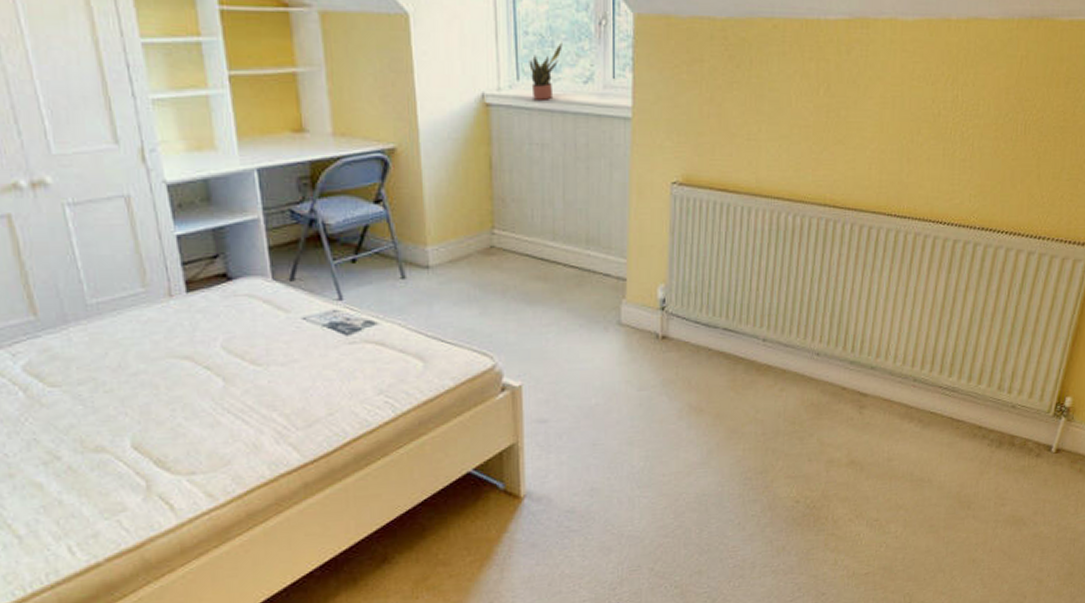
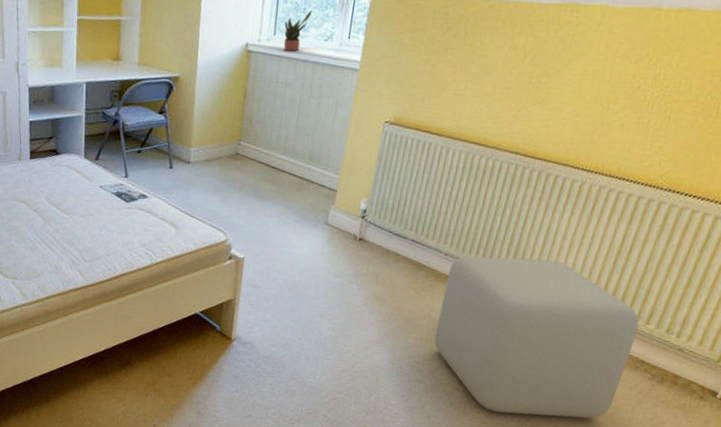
pouf: none [764,328,971,519] -> present [434,256,639,418]

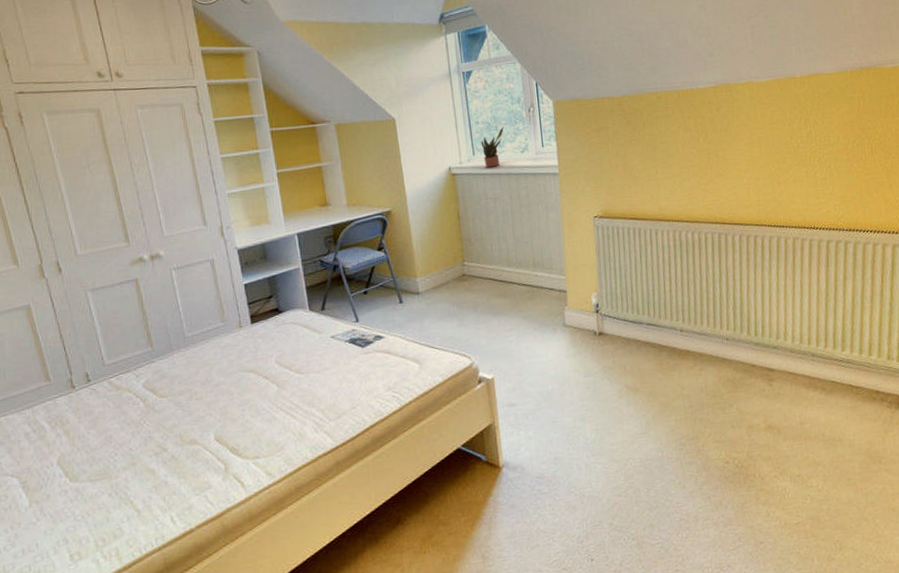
pouf: present [434,256,639,418] -> none [688,314,865,476]

